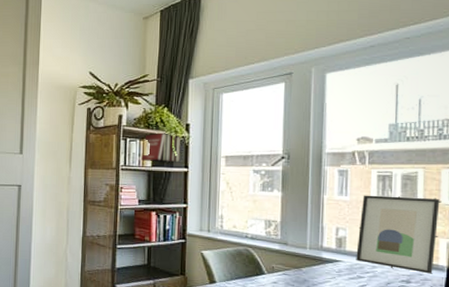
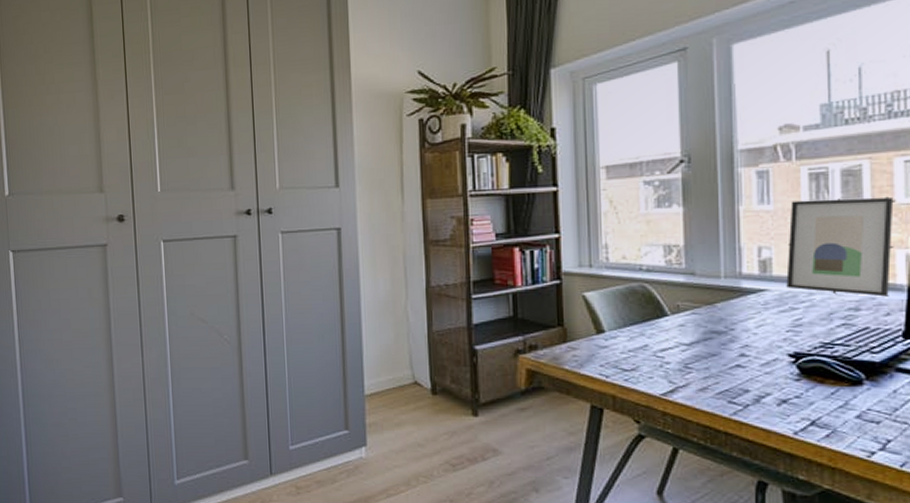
books: present [141,133,180,163] -> none [495,142,545,183]

